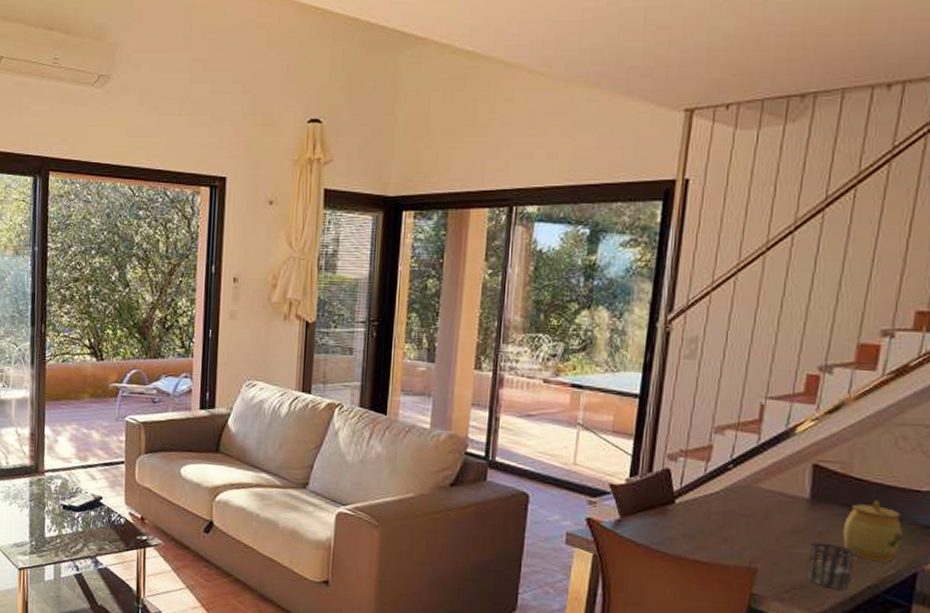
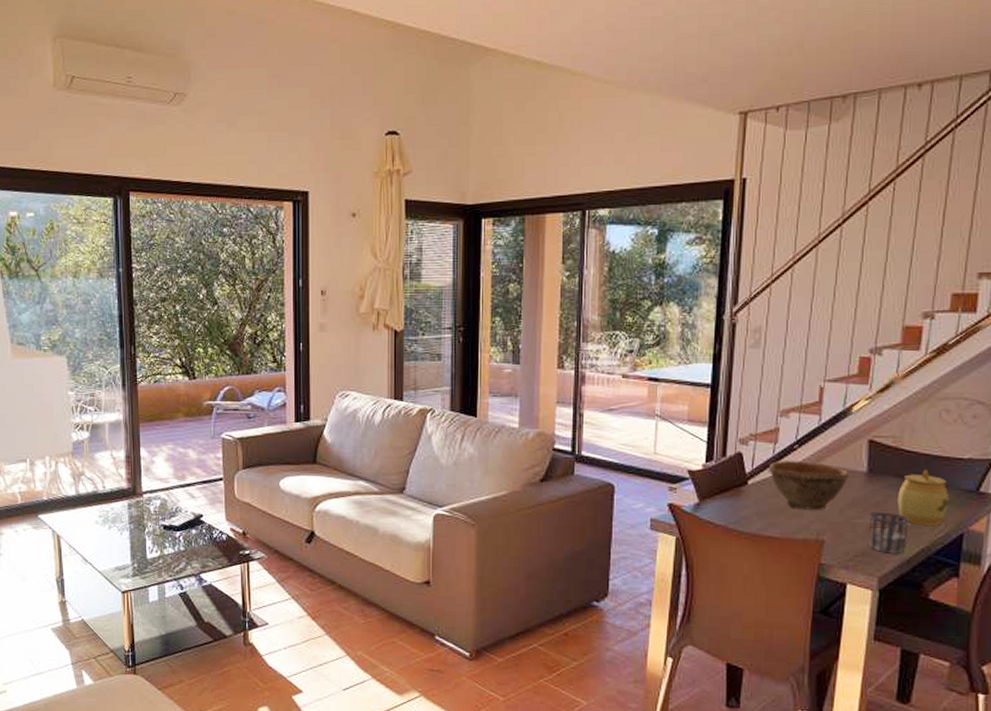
bowl: none [698,480,789,536] -> present [768,461,849,510]

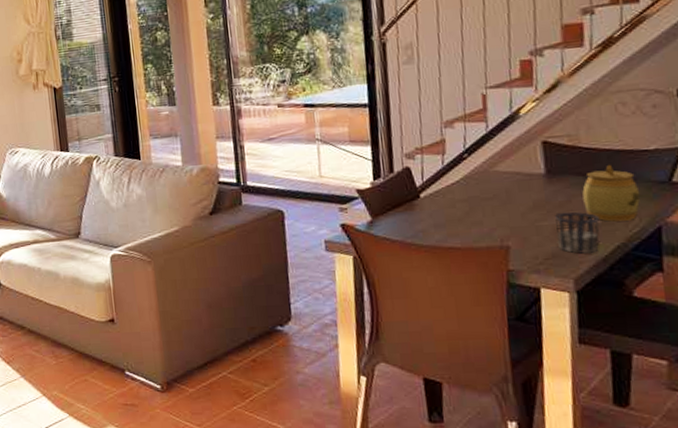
bowl: present [768,461,849,510] -> none [439,169,527,218]

